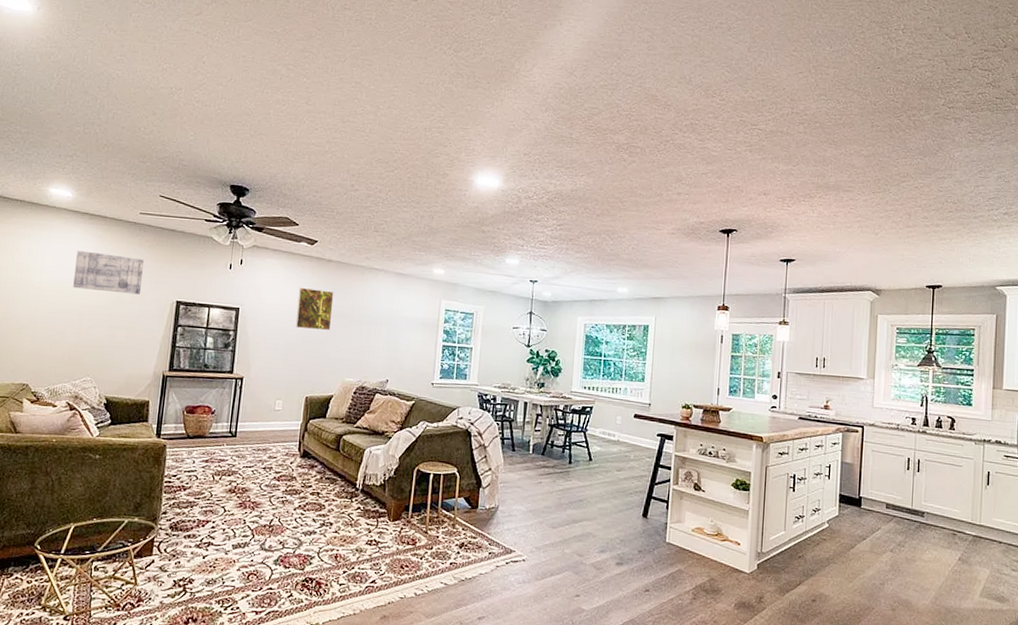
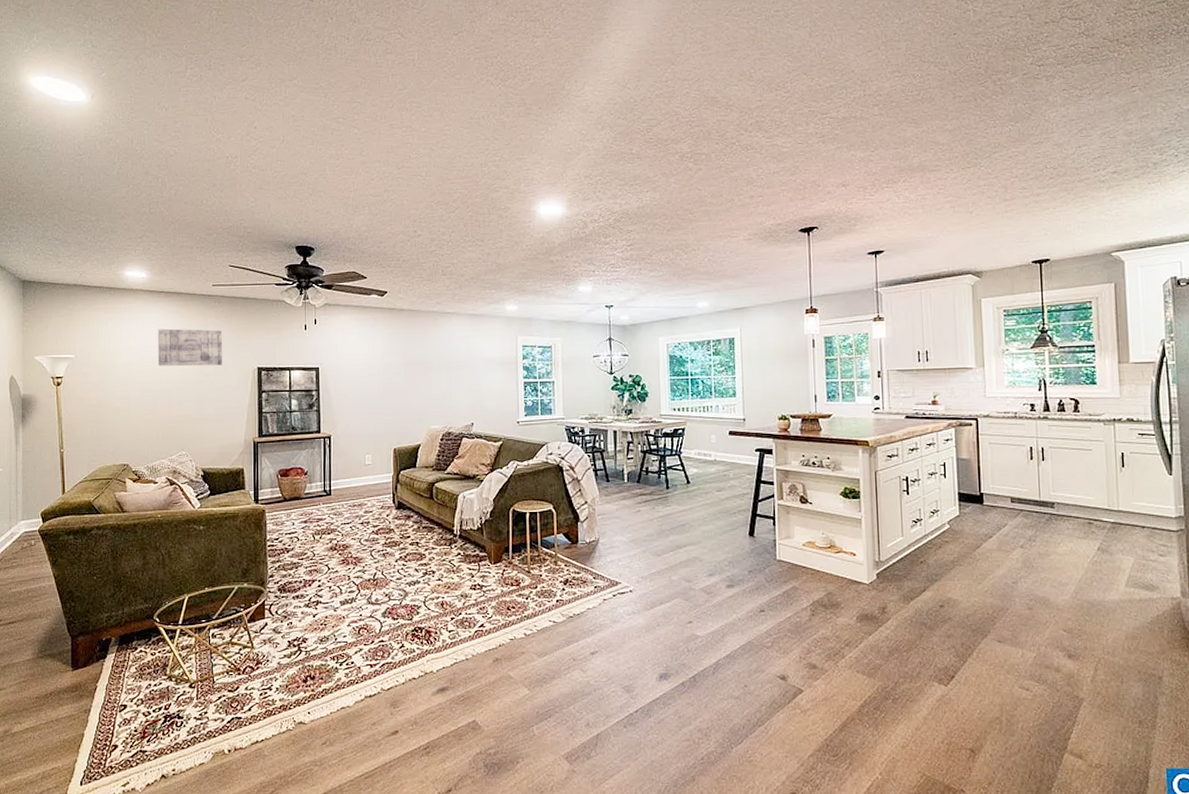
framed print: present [295,287,334,331] -> none [374,339,411,382]

